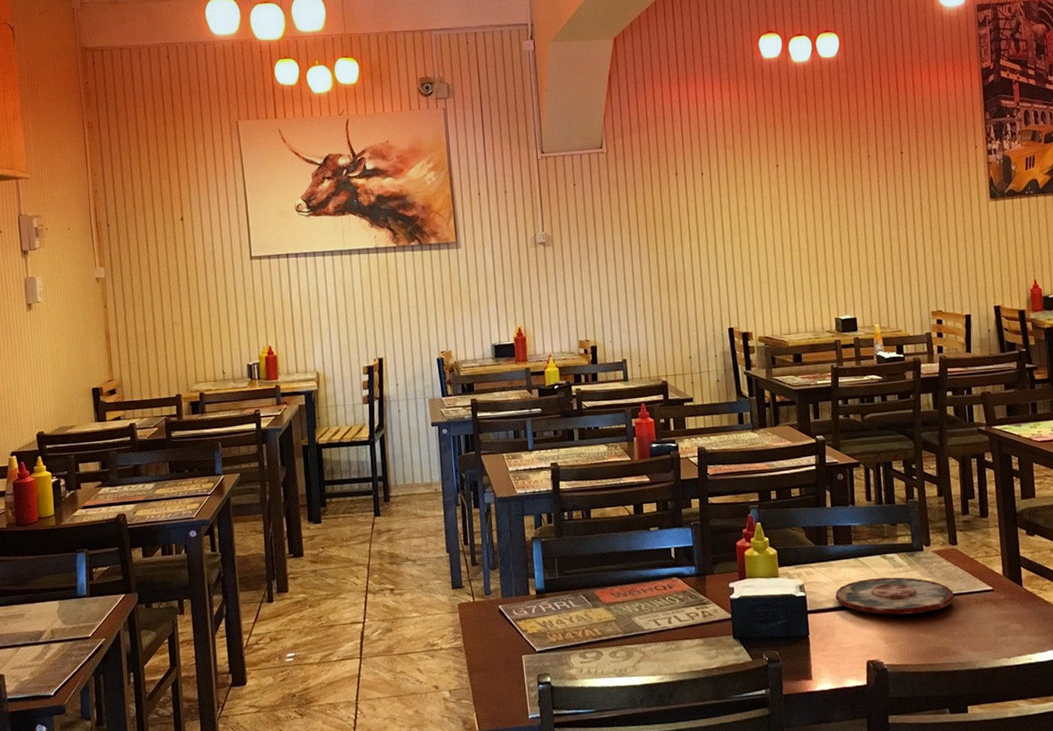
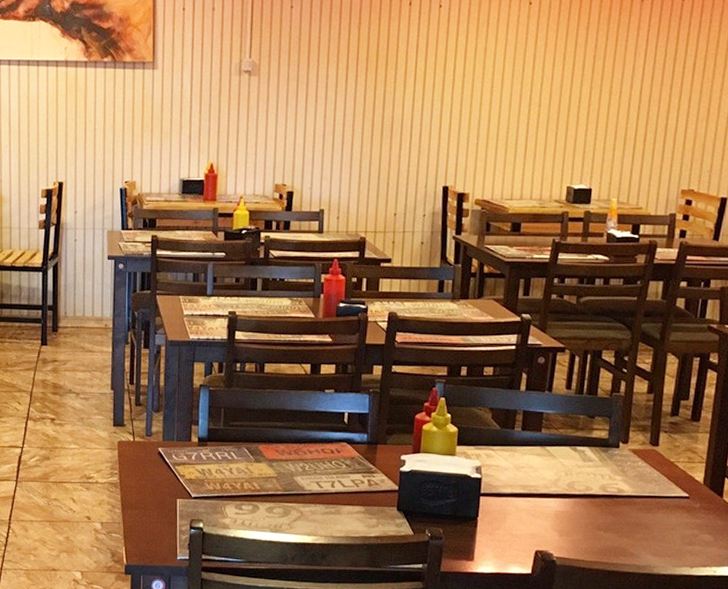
plate: present [835,577,954,615] -> none [513,469,644,511]

